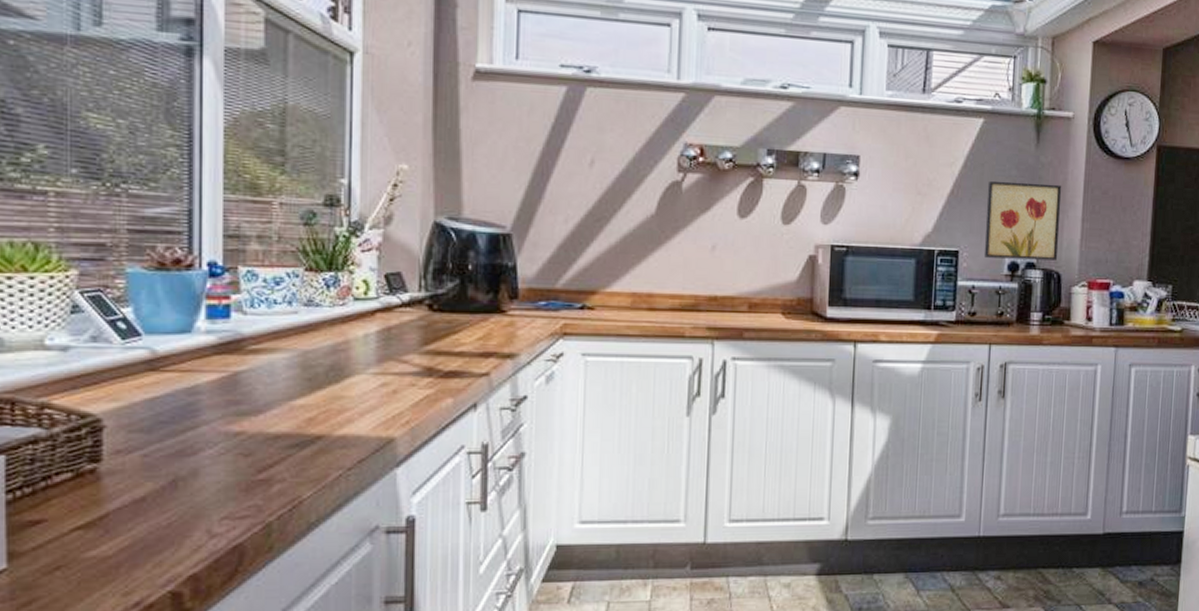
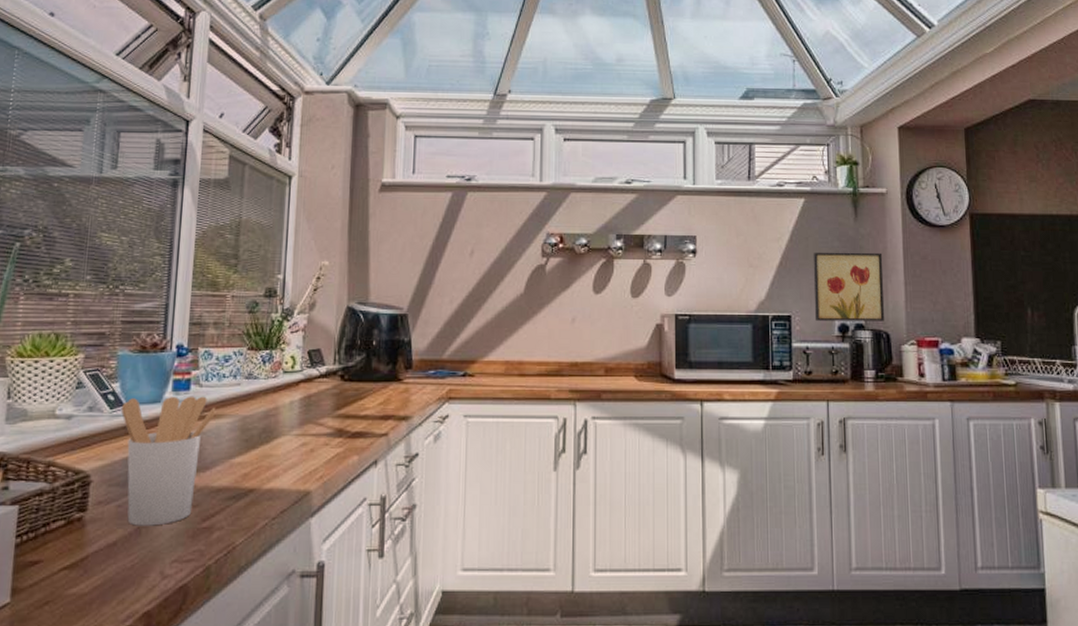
utensil holder: none [138,325,267,479] -> present [121,396,216,526]

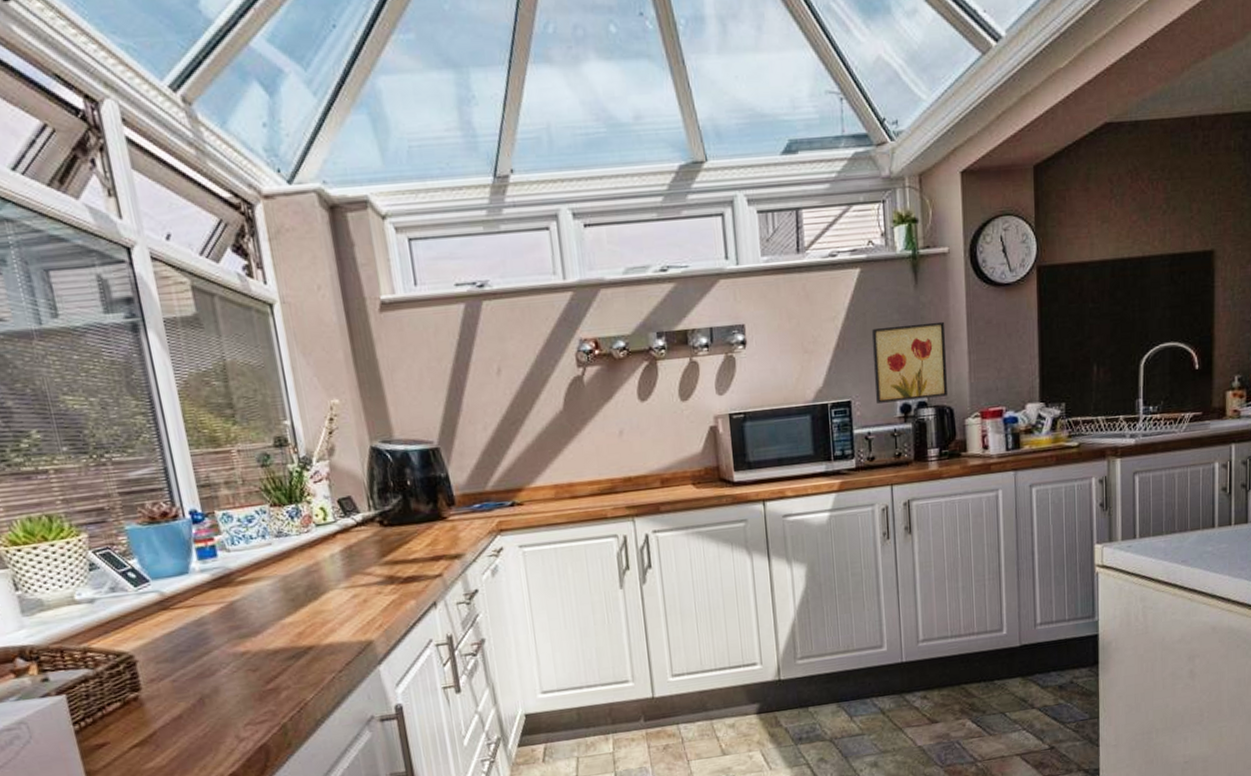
utensil holder: present [121,396,216,526] -> none [146,561,253,697]

